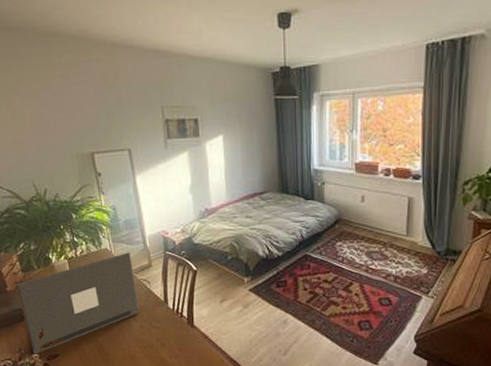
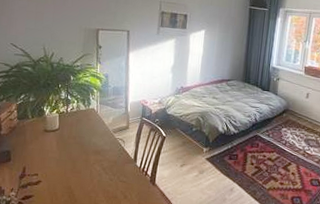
laptop: present [17,252,140,354] -> none [10,114,113,193]

